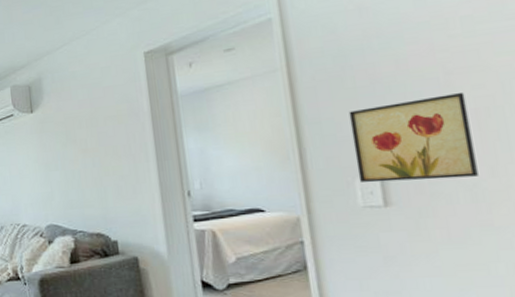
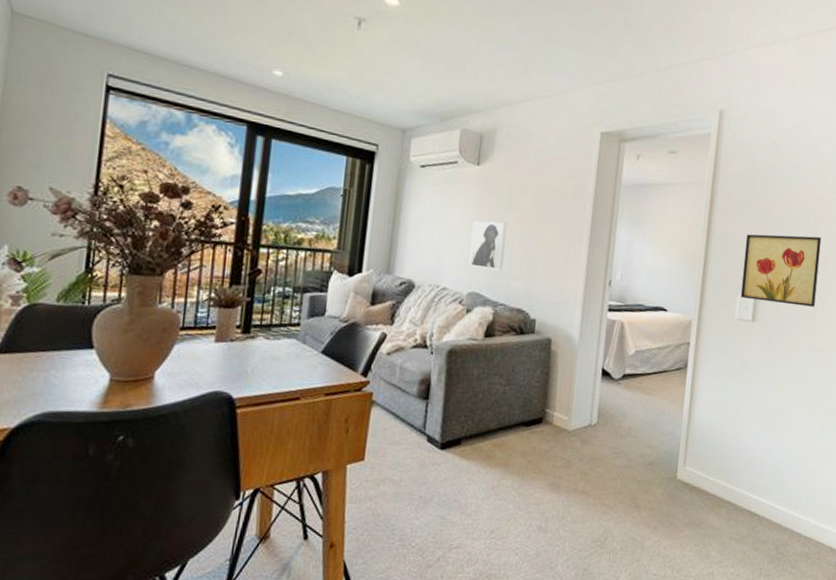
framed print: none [38,157,74,202] -> present [469,221,507,270]

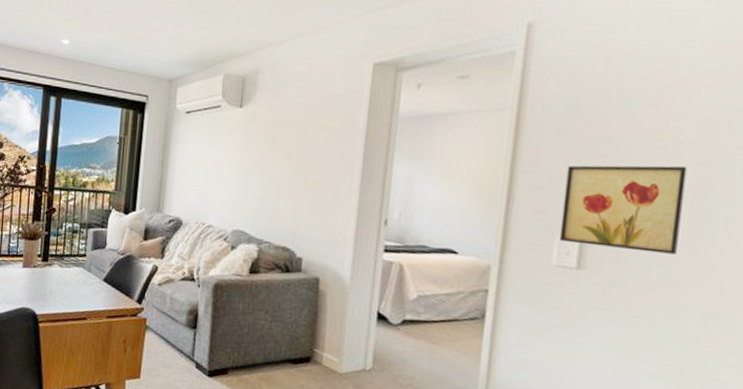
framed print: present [469,221,507,270] -> none [233,161,271,209]

